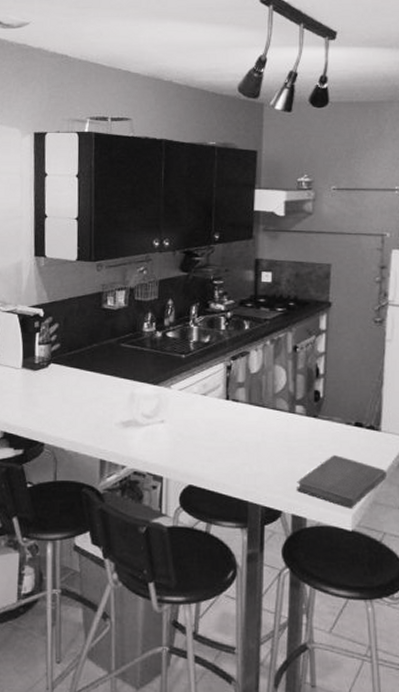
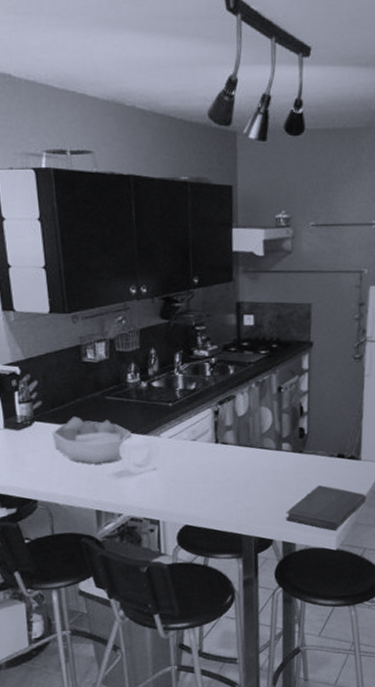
fruit bowl: none [65,361,142,411] -> present [51,416,132,464]

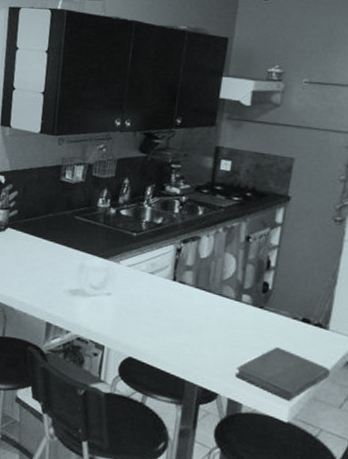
fruit bowl: present [51,416,132,464] -> none [20,229,93,279]

